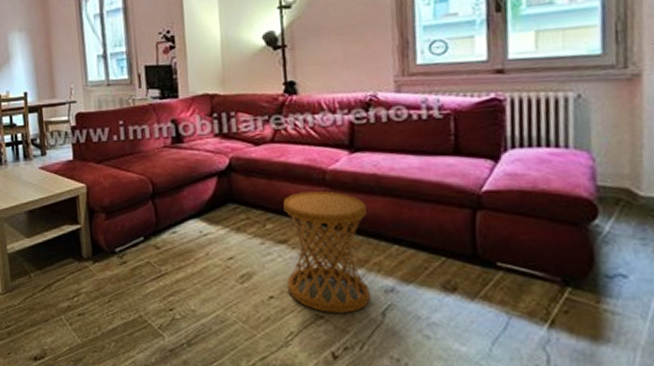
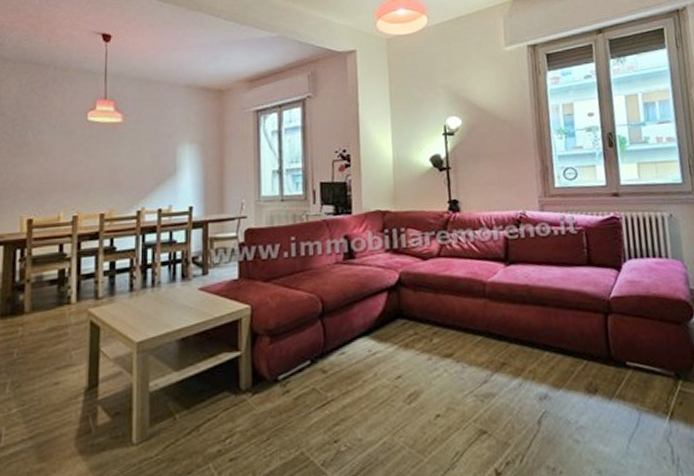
side table: present [283,191,370,313] -> none [448,303,528,427]

